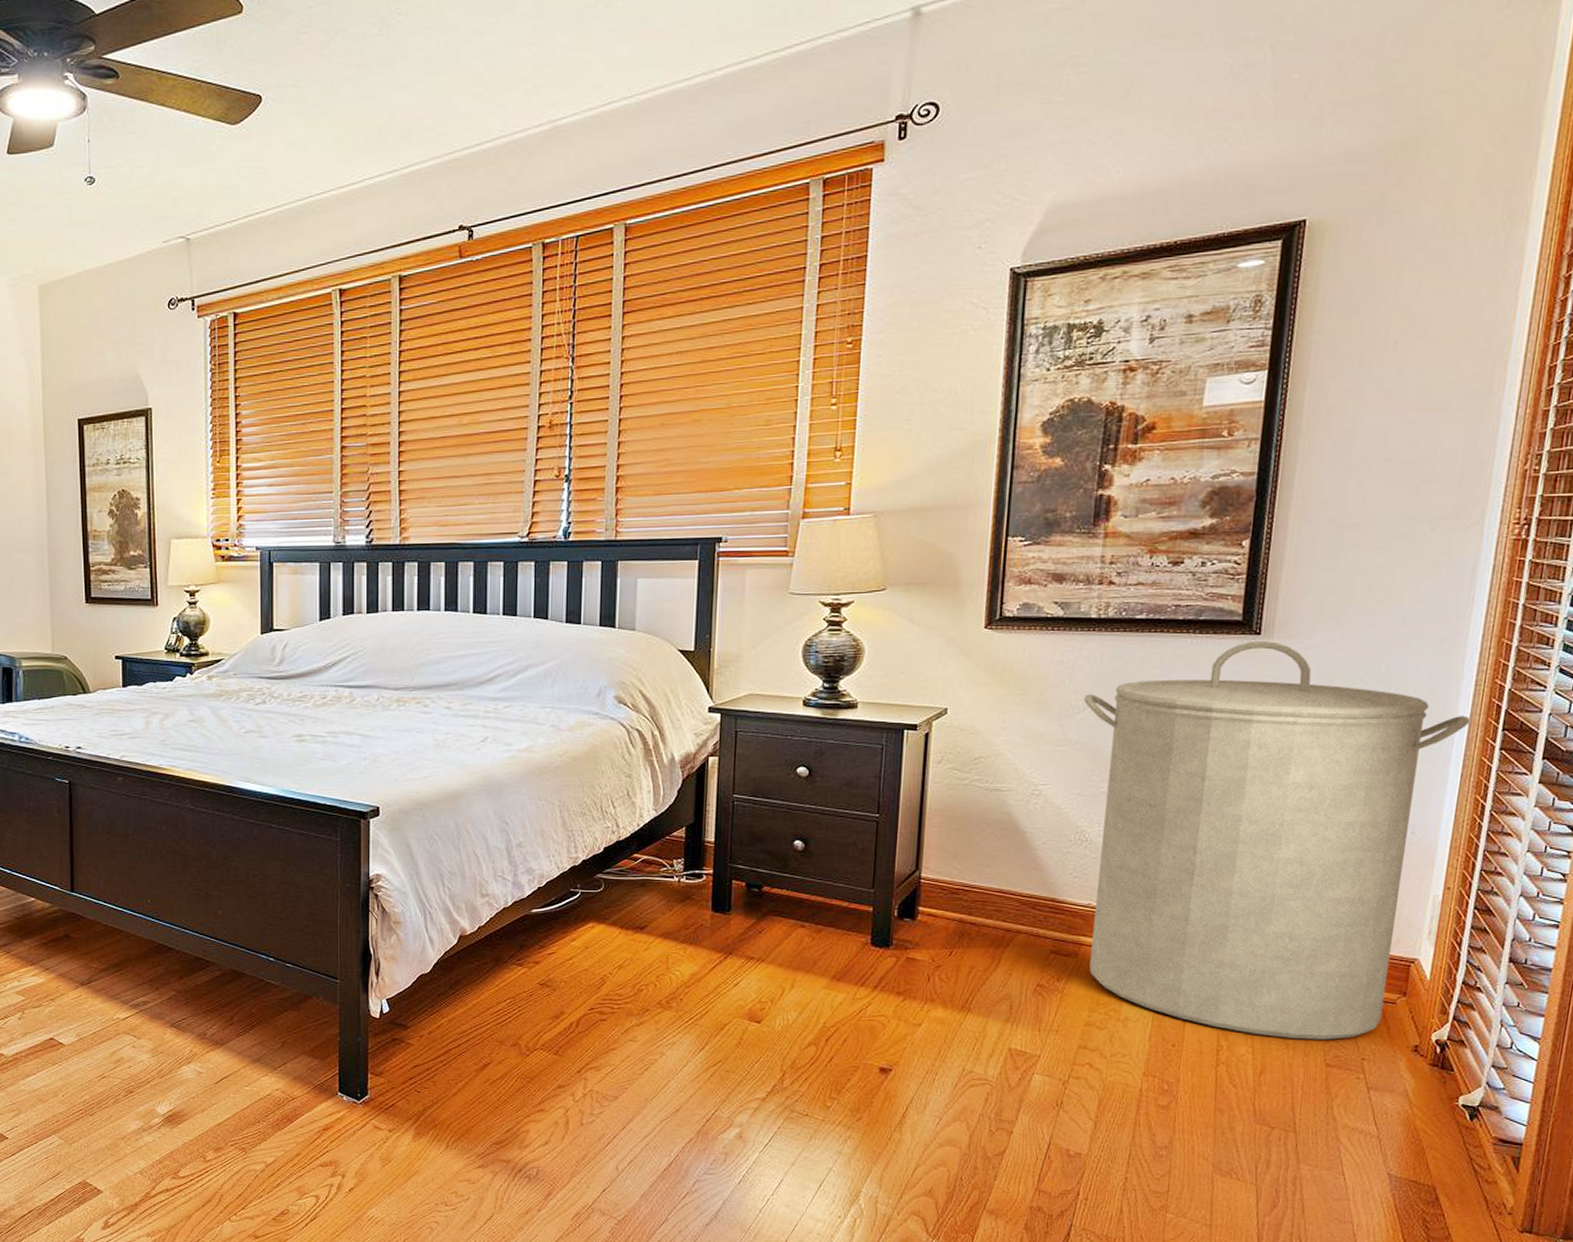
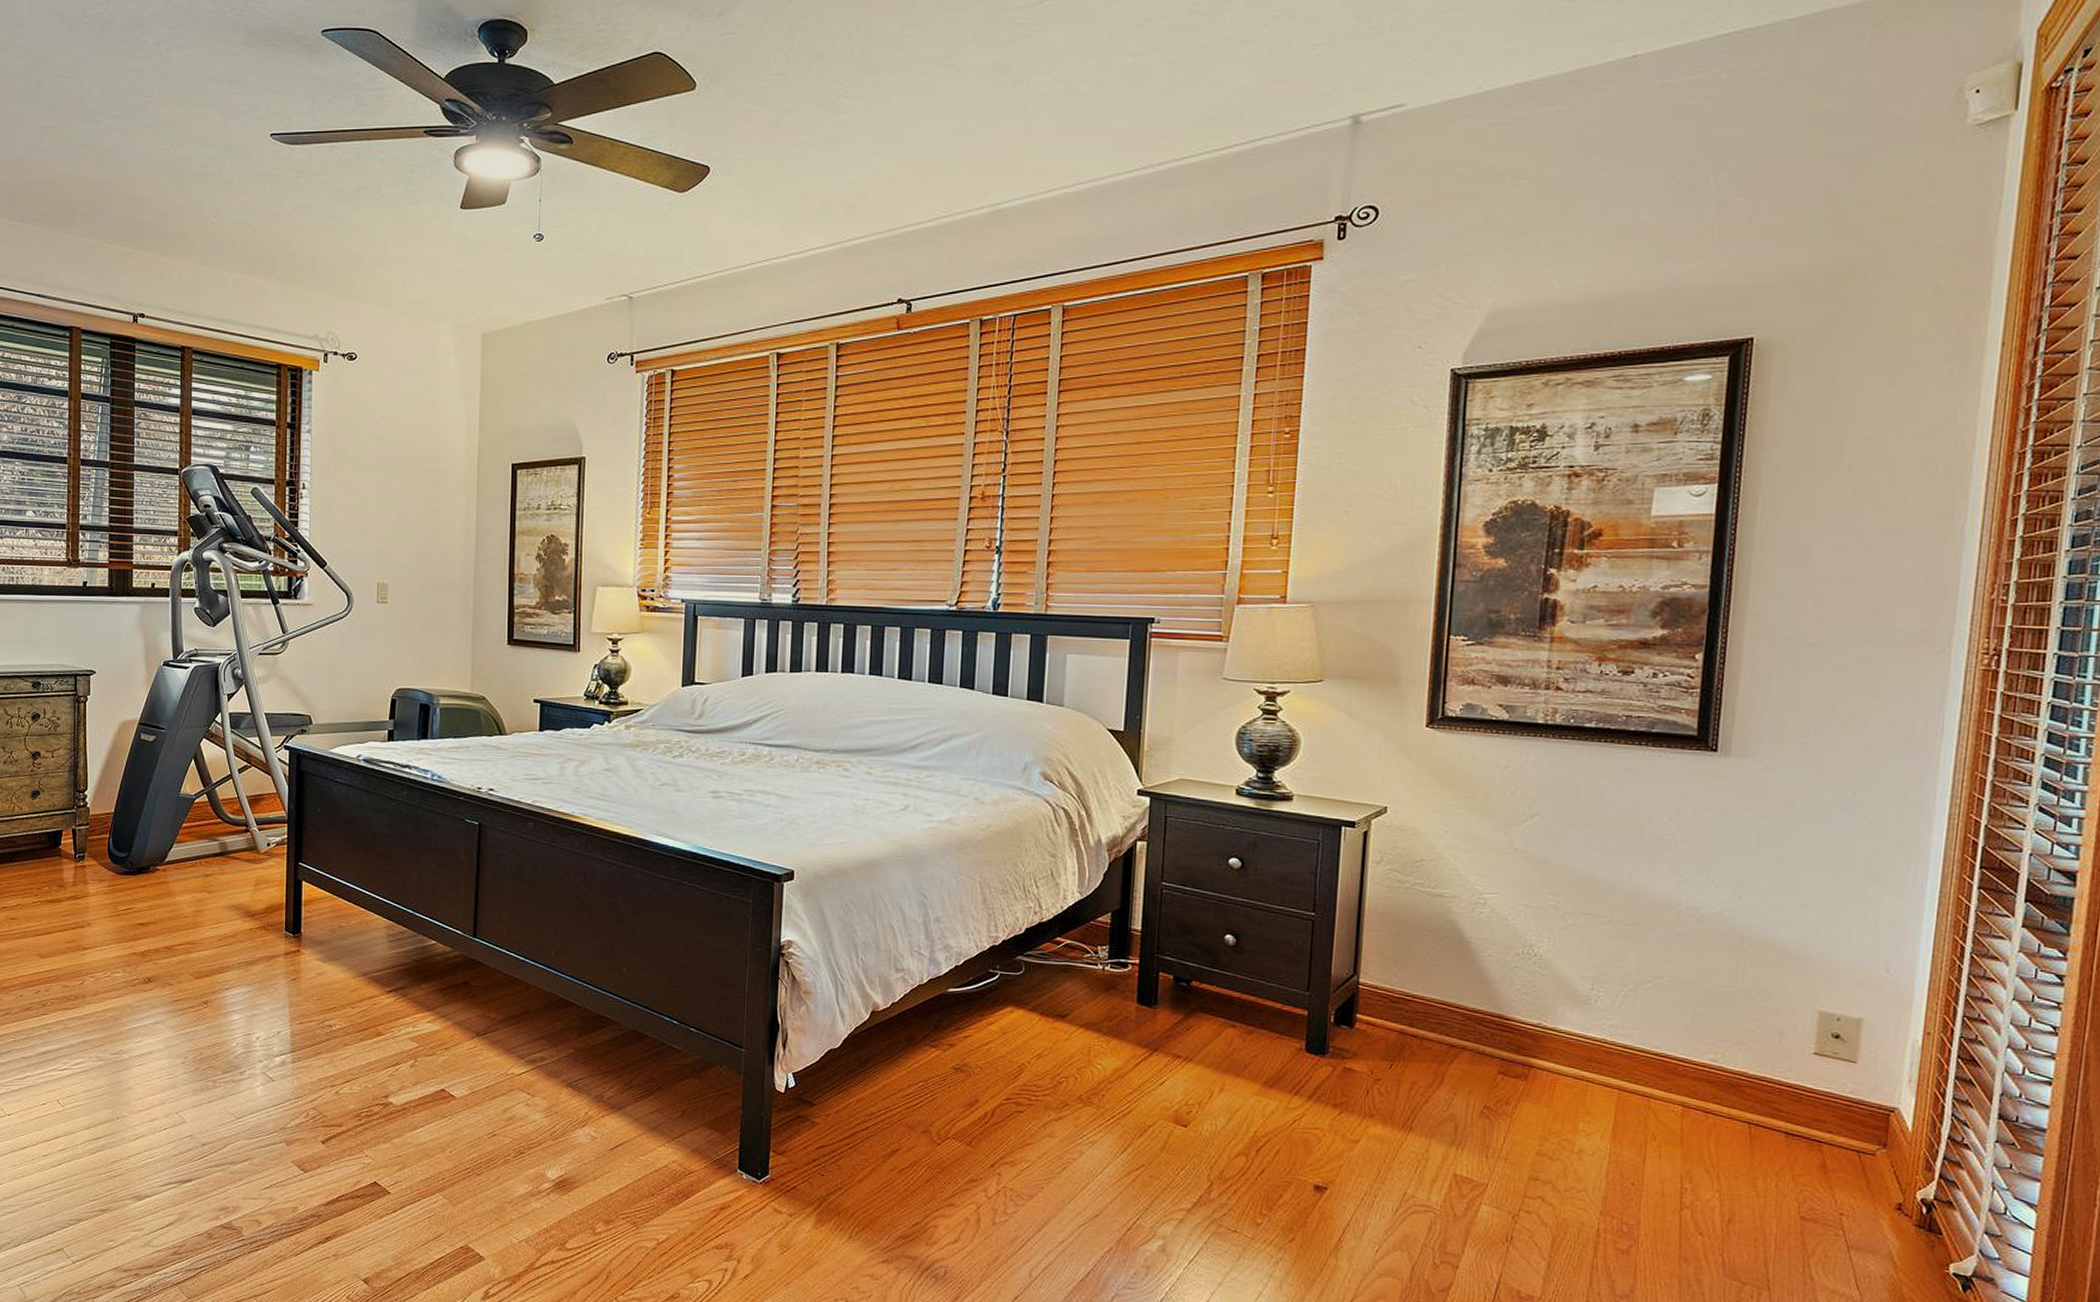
laundry hamper: present [1083,641,1470,1040] -> none [1531,758,1945,1191]

